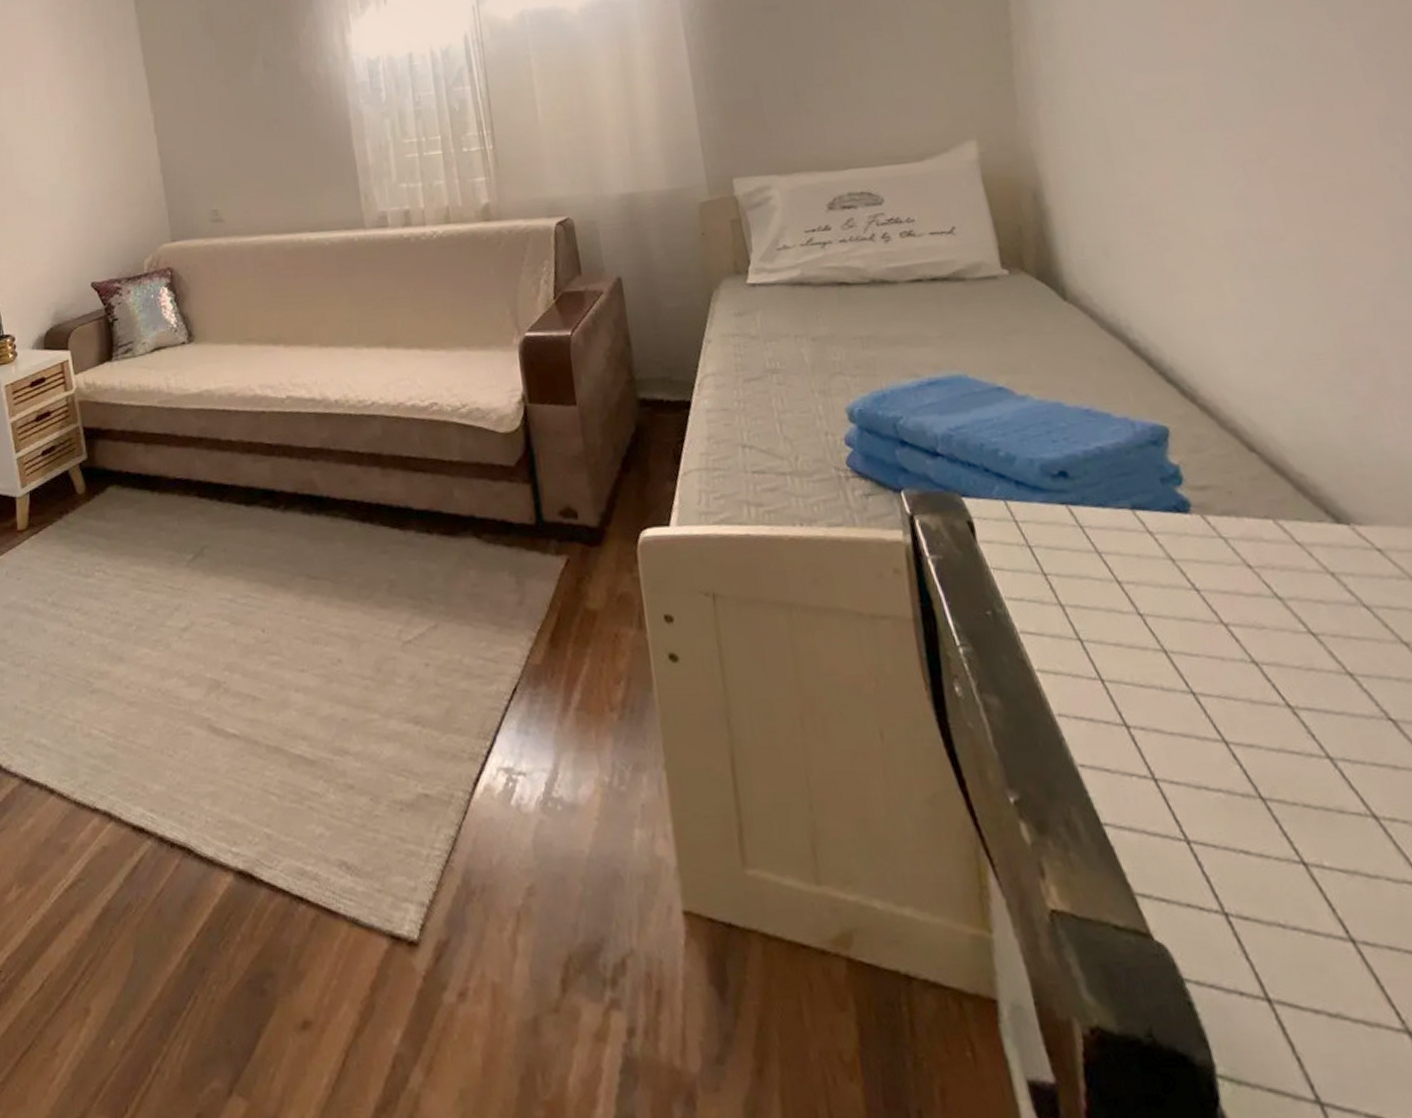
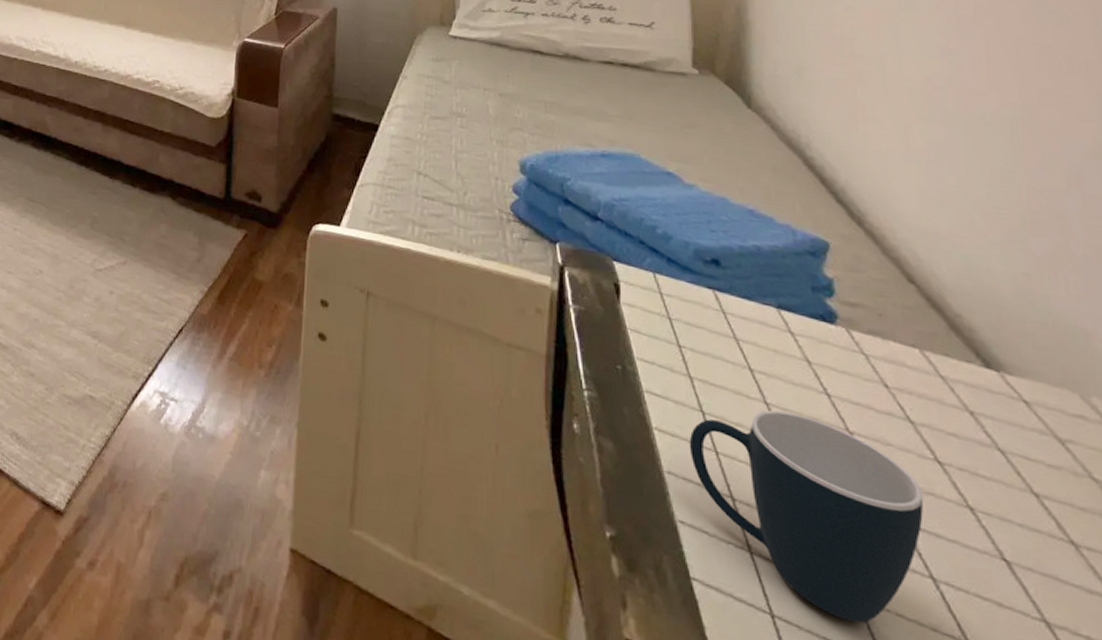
mug: none [1072,618,1310,826] -> present [689,409,924,623]

